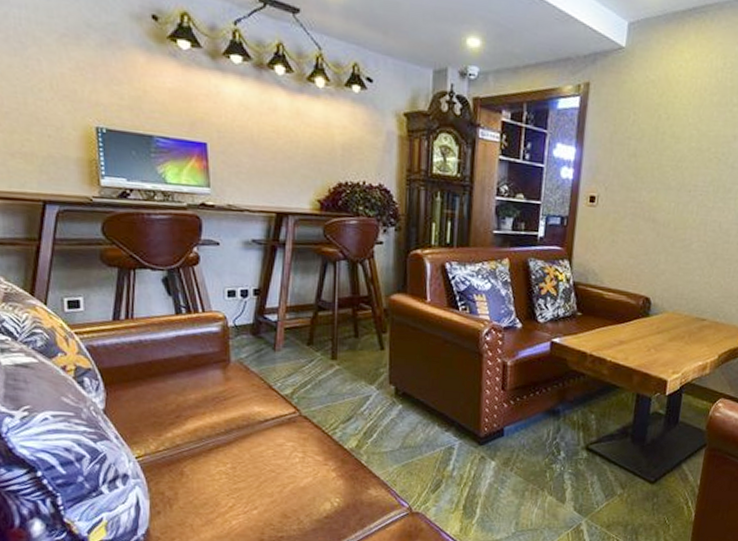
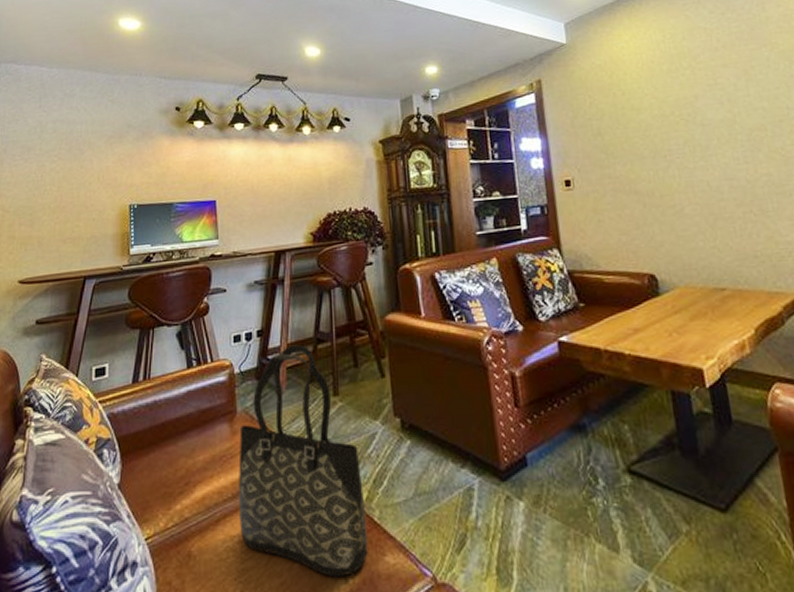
tote bag: none [232,308,355,502] -> present [239,344,368,578]

